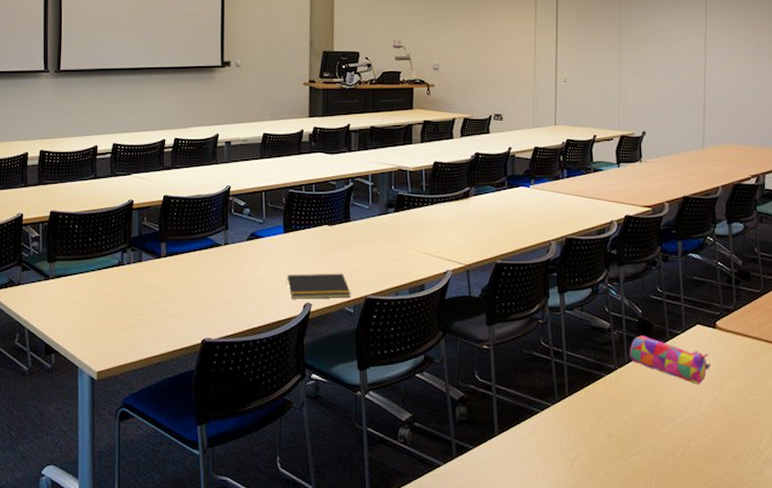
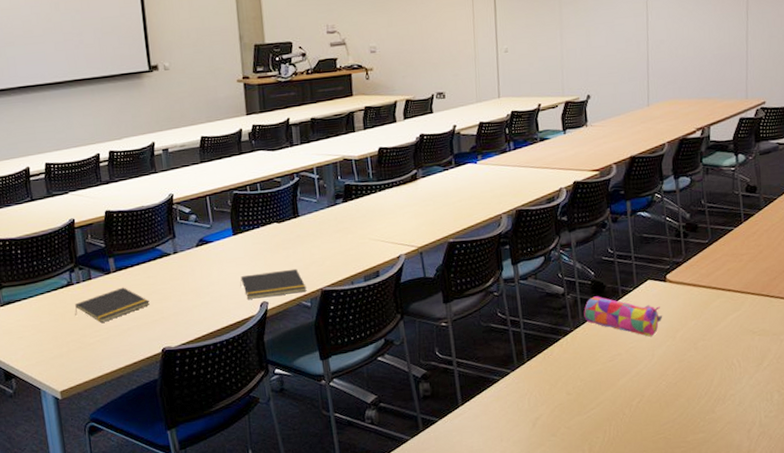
notepad: none [122,273,195,306] -> present [75,287,150,323]

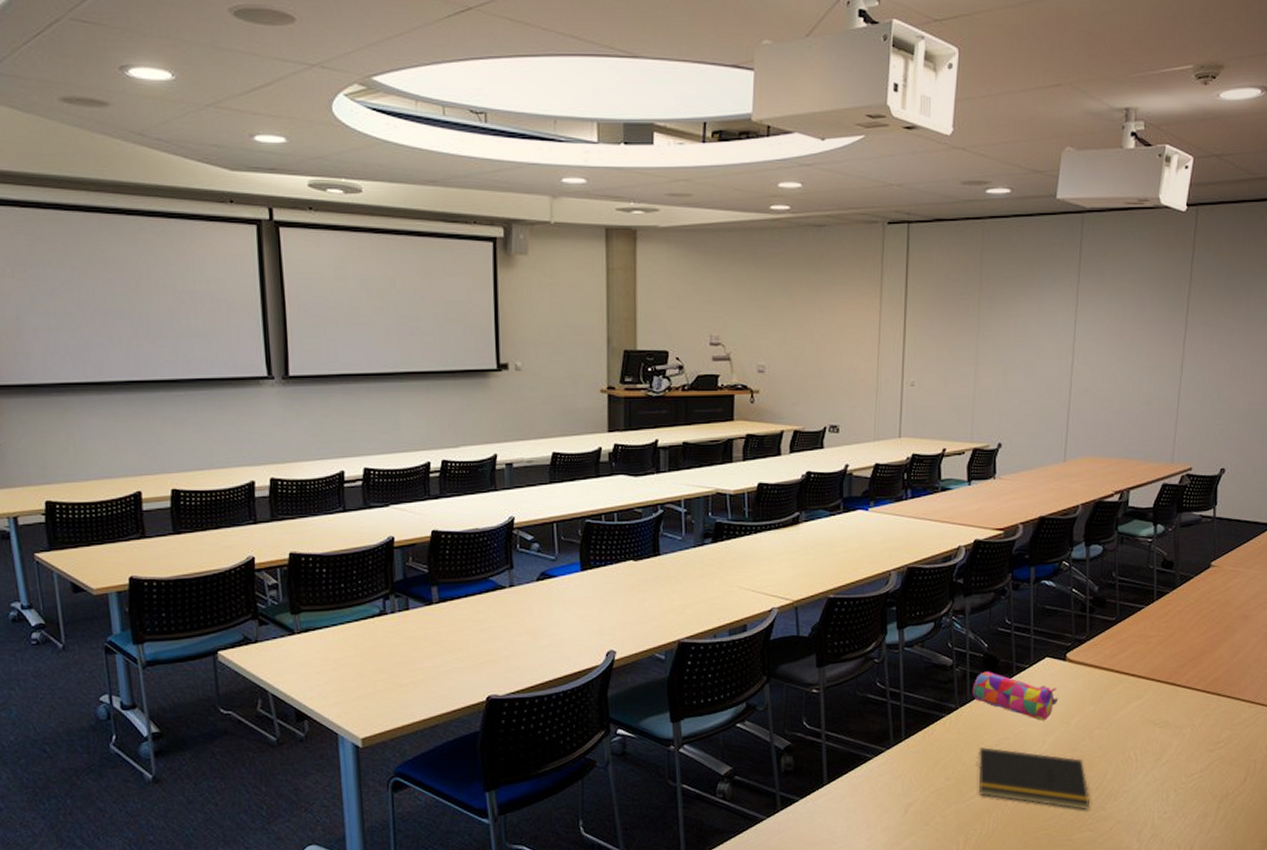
notepad: present [75,287,150,323] -> none [386,622,476,661]
notepad: present [240,268,307,299] -> none [585,615,662,647]
notepad: none [593,363,701,414] -> present [976,747,1091,810]

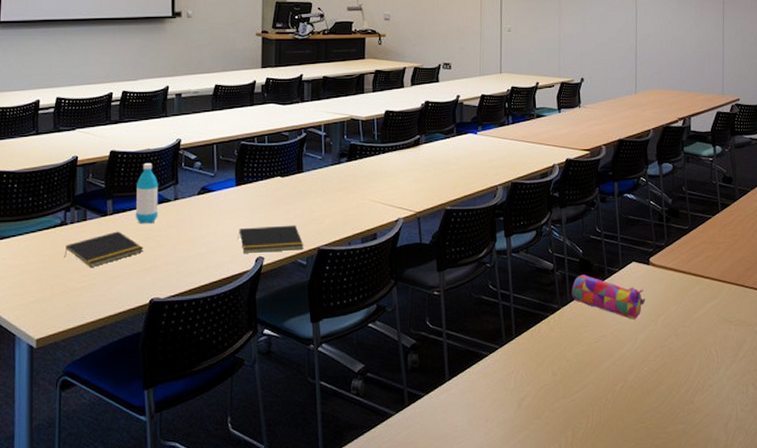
notepad: none [386,622,476,661] -> present [64,231,143,267]
water bottle: none [463,544,492,614] -> present [135,162,159,224]
notepad: none [585,615,662,647] -> present [238,225,304,253]
notepad: present [976,747,1091,810] -> none [578,344,681,404]

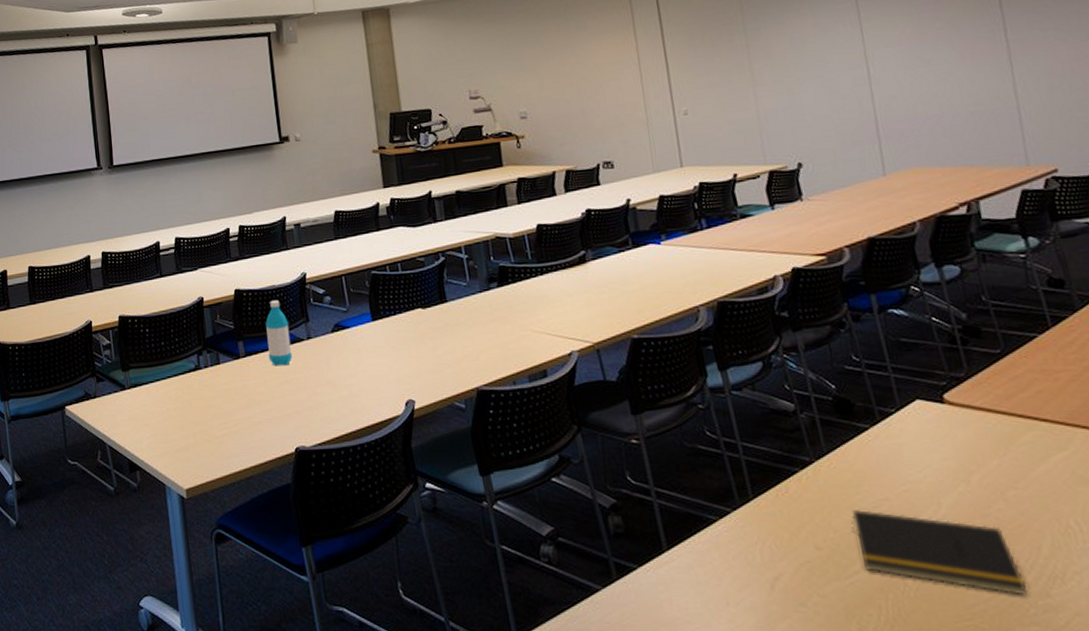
notepad: present [64,231,143,267] -> none [202,374,282,413]
notepad: present [238,225,304,253] -> none [381,362,460,396]
pencil case: present [571,274,646,320] -> none [826,417,947,478]
notepad: none [578,344,681,404] -> present [851,510,1028,596]

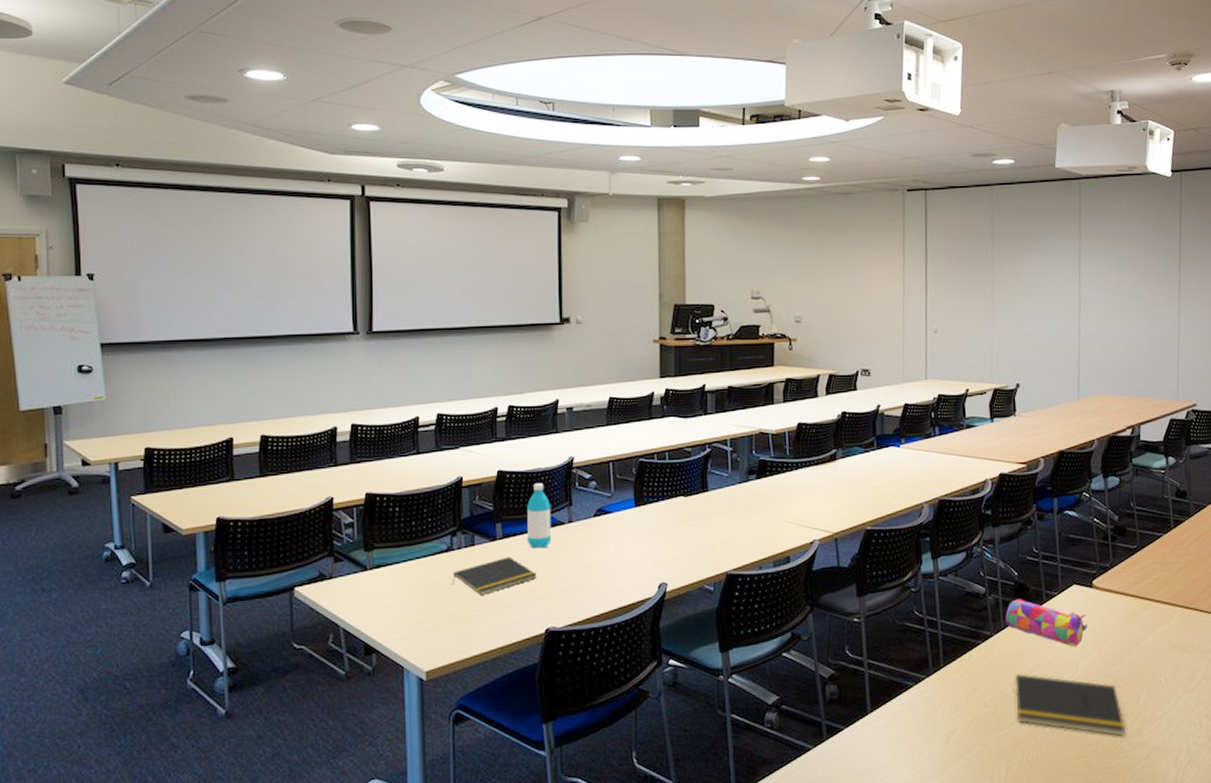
notepad: none [202,374,282,413] -> present [452,556,537,595]
pencil case: none [826,417,947,478] -> present [1005,599,1088,647]

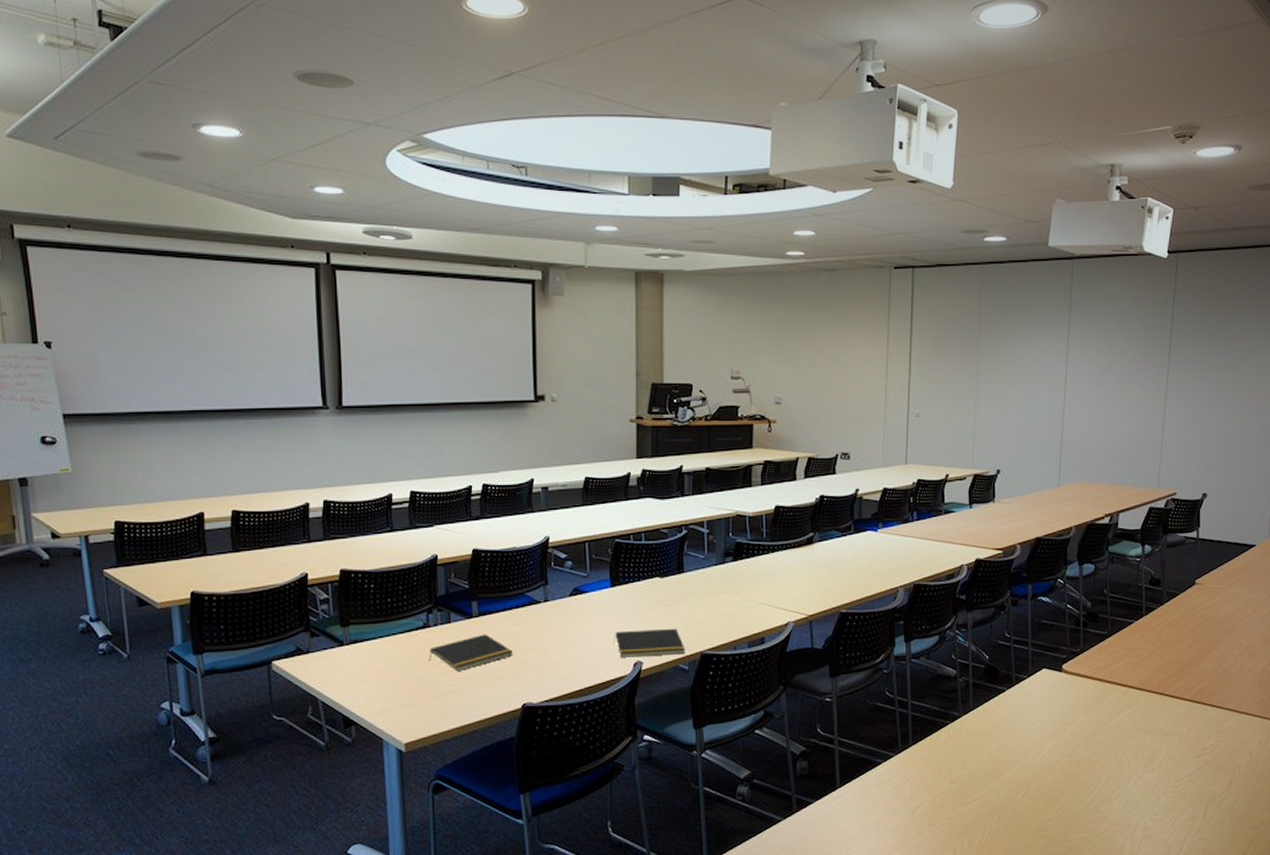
water bottle: present [526,482,552,549] -> none [501,562,528,627]
notepad: none [638,548,711,579] -> present [614,628,686,658]
pencil case: present [1005,599,1088,647] -> none [975,681,1055,728]
notepad: present [1013,674,1126,737] -> none [979,753,1086,813]

